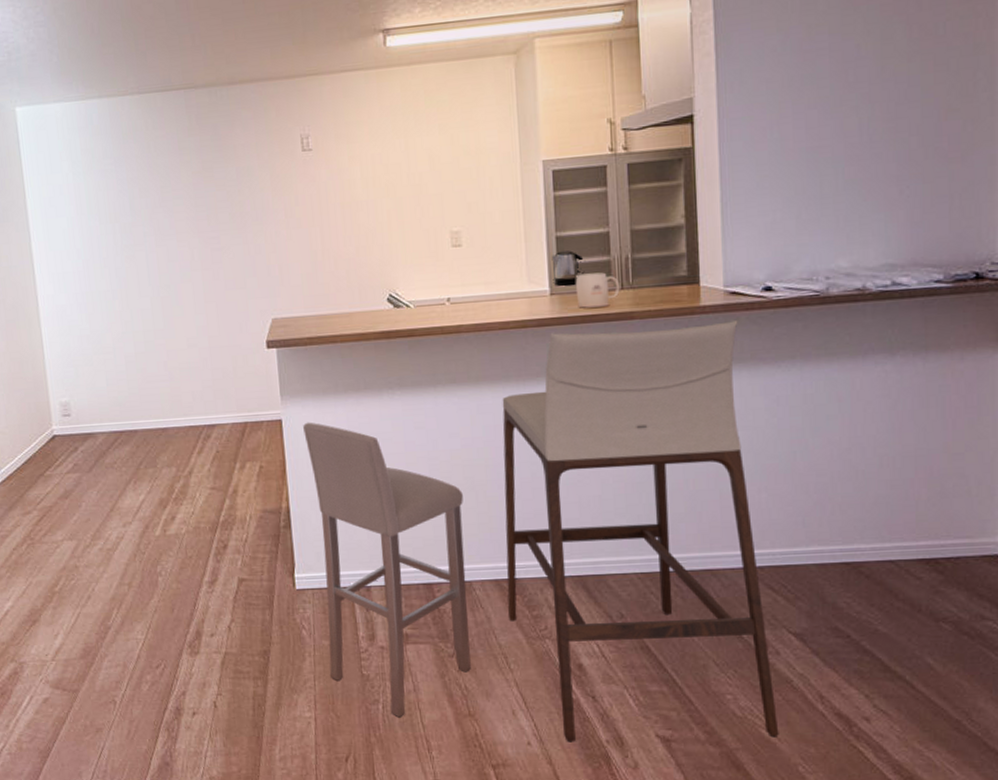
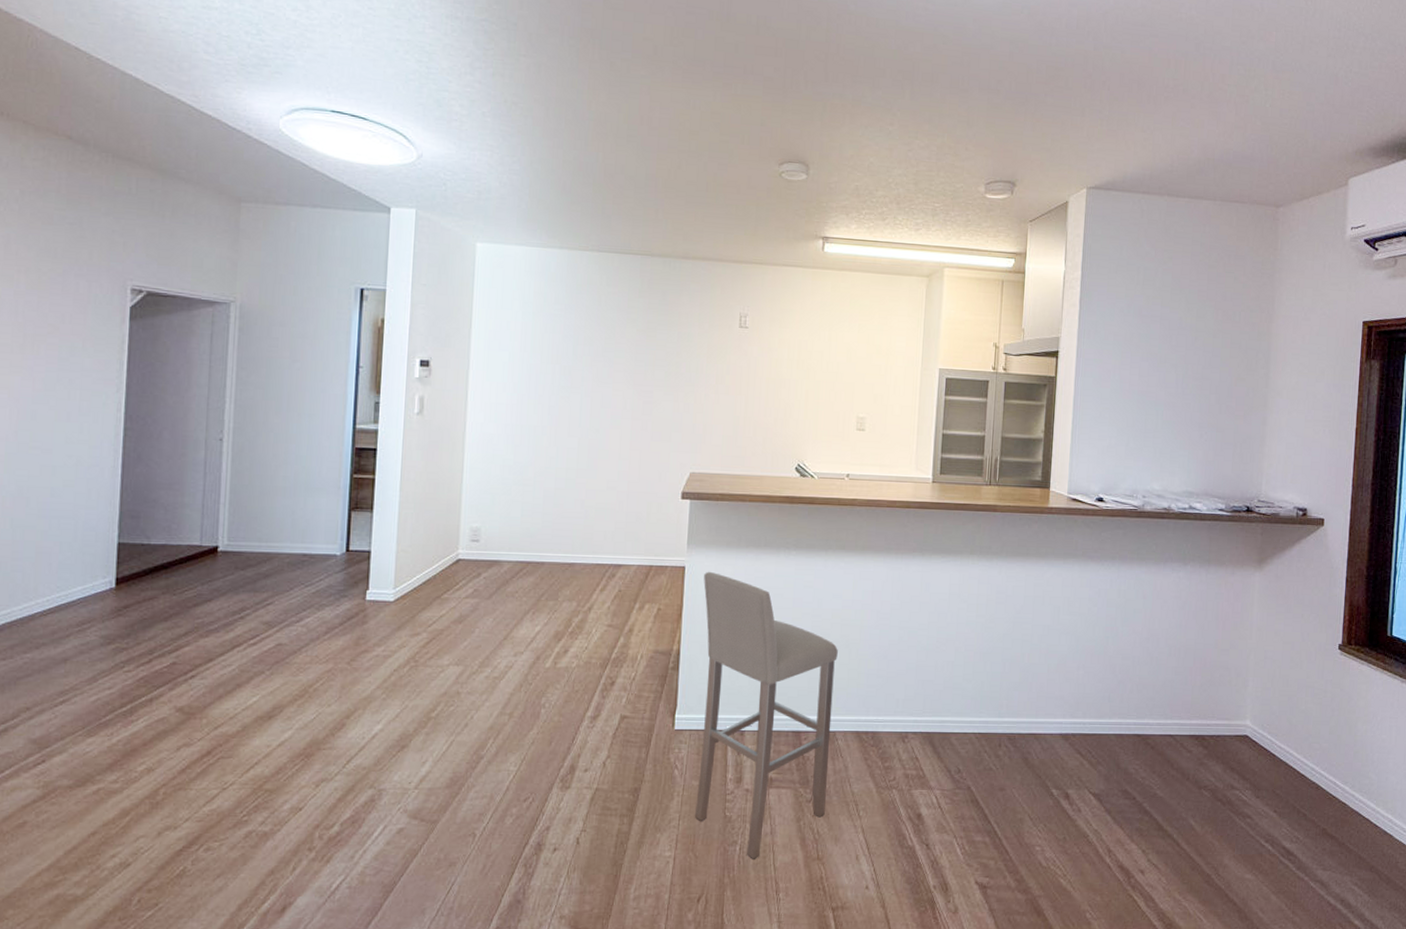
bar stool: present [502,319,779,742] -> none [863,515,1076,887]
kettle: present [553,251,585,286] -> none [937,447,963,476]
mug: present [575,272,620,308] -> none [953,468,989,498]

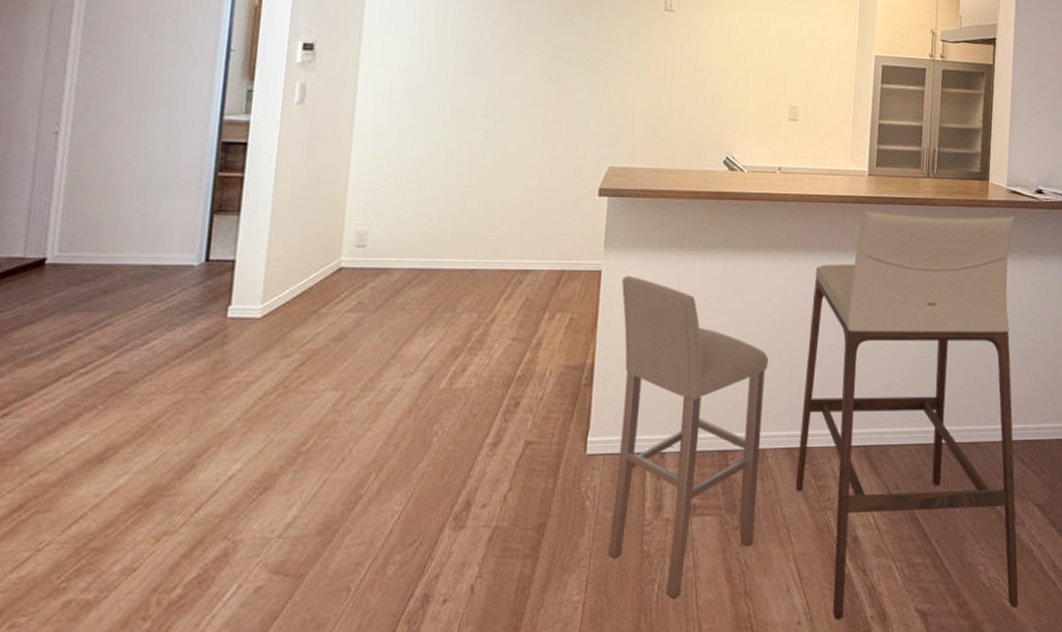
bar stool: none [863,515,1076,887] -> present [795,210,1019,620]

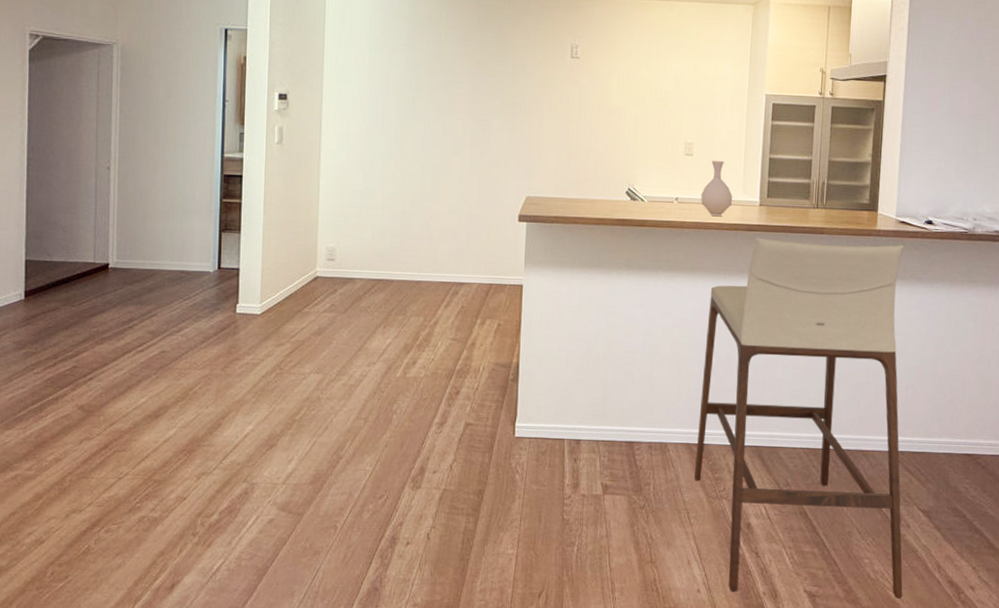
bar stool: present [608,275,768,599] -> none [535,289,669,560]
vase: none [806,126,840,187] -> present [701,161,733,216]

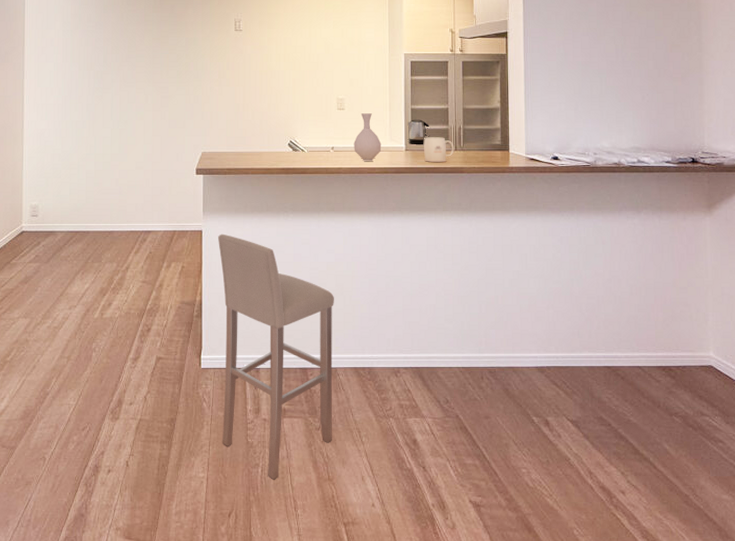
bar stool: none [535,289,669,560] -> present [218,233,334,480]
bar stool: present [693,237,904,599] -> none [362,179,560,505]
kettle: none [764,171,790,200] -> present [408,119,430,144]
mug: none [780,191,816,221] -> present [423,137,454,162]

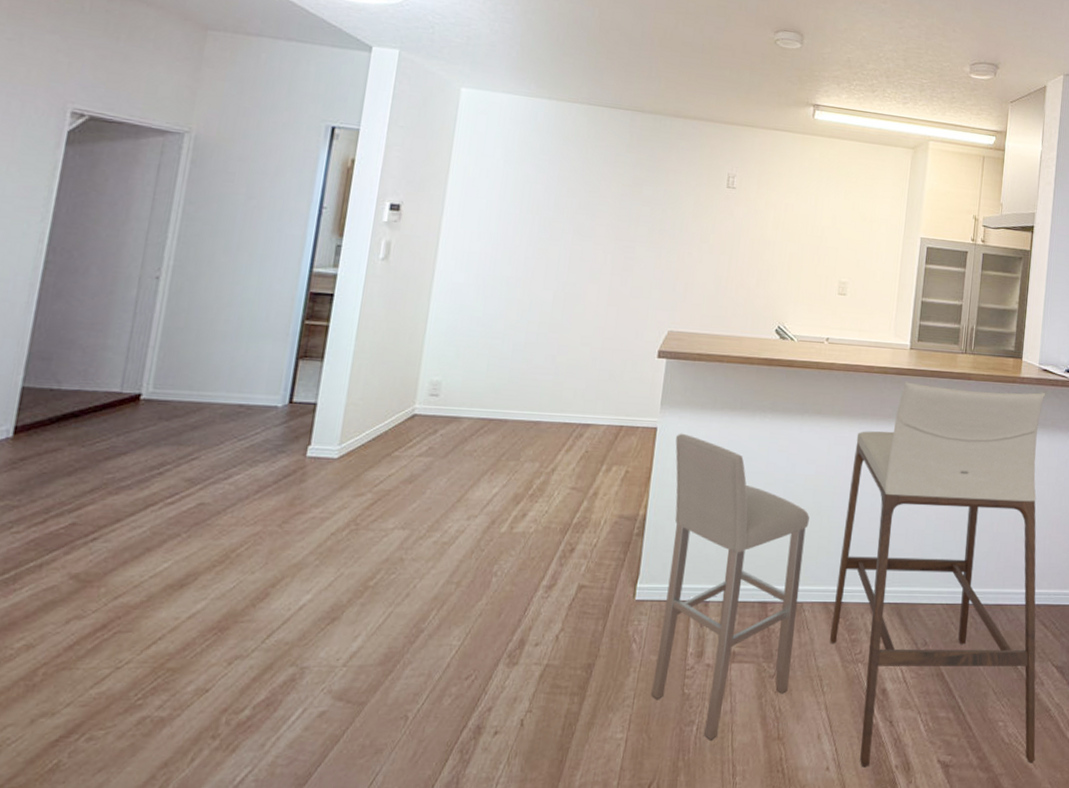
vase: present [354,113,382,161] -> none [851,301,884,358]
bar stool: none [362,179,560,505] -> present [829,382,1046,768]
kettle: present [408,119,430,144] -> none [914,314,940,344]
mug: present [423,137,454,162] -> none [930,335,964,366]

